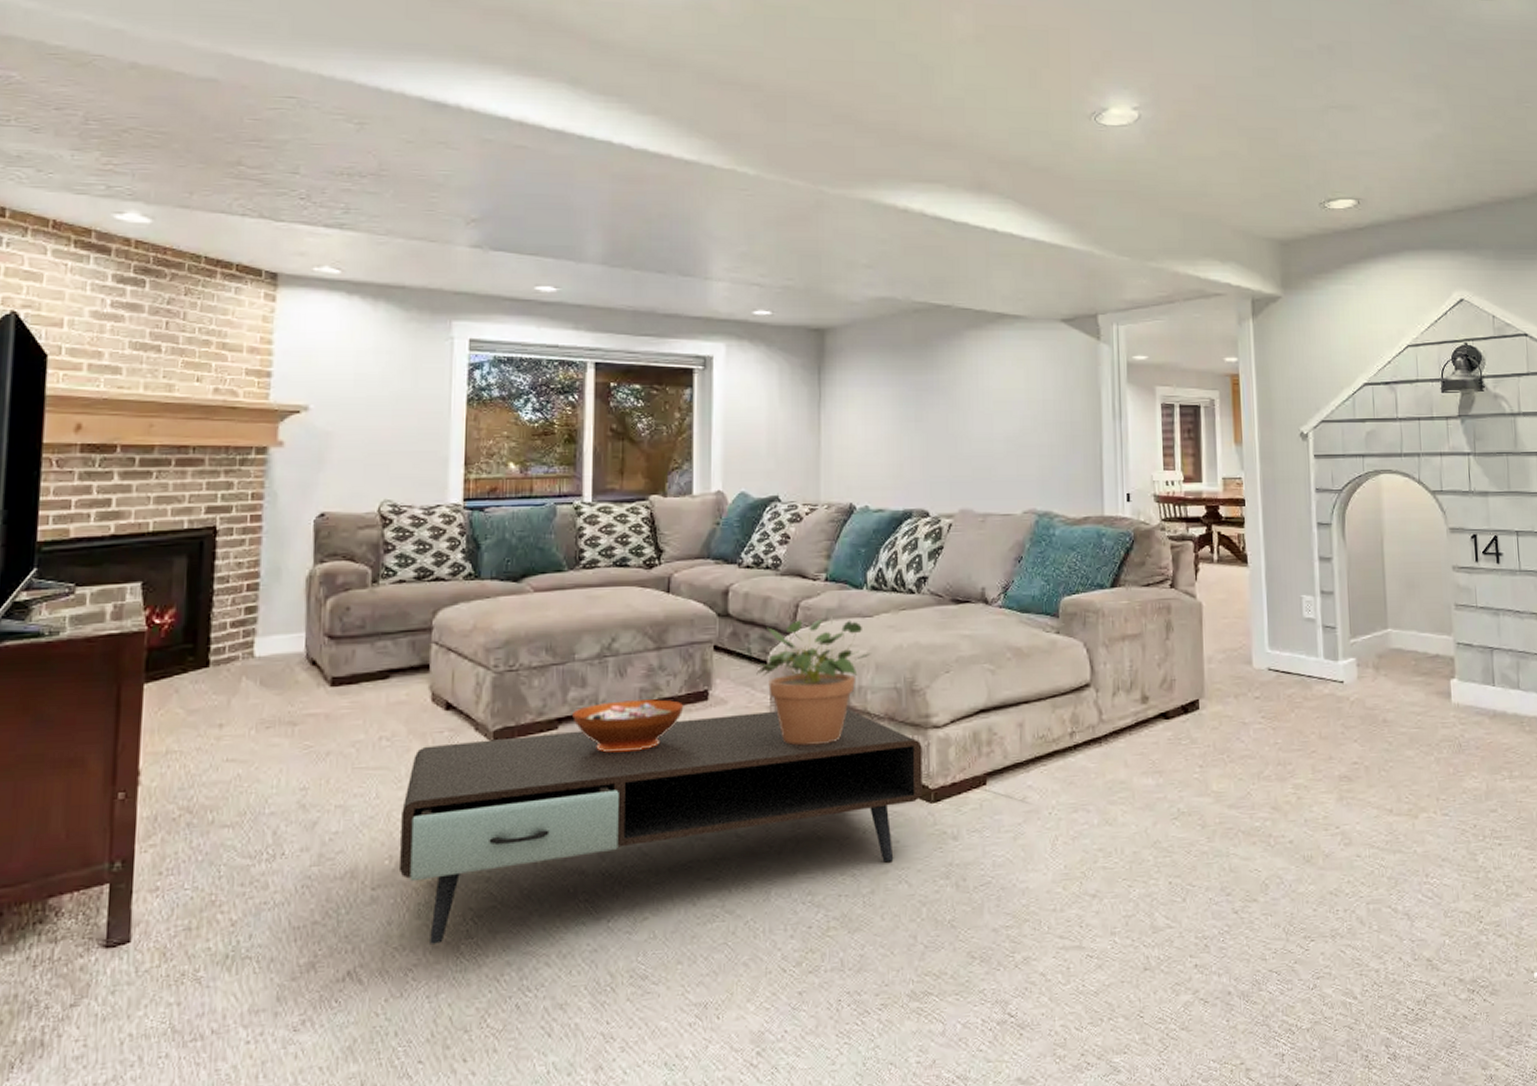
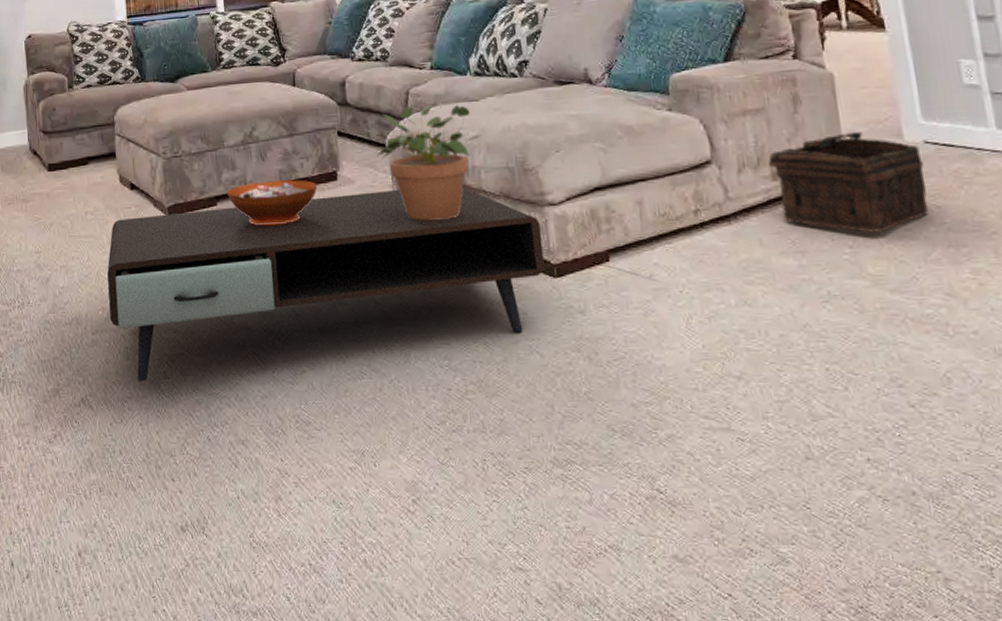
basket: none [1140,657,1266,753] -> present [768,131,928,233]

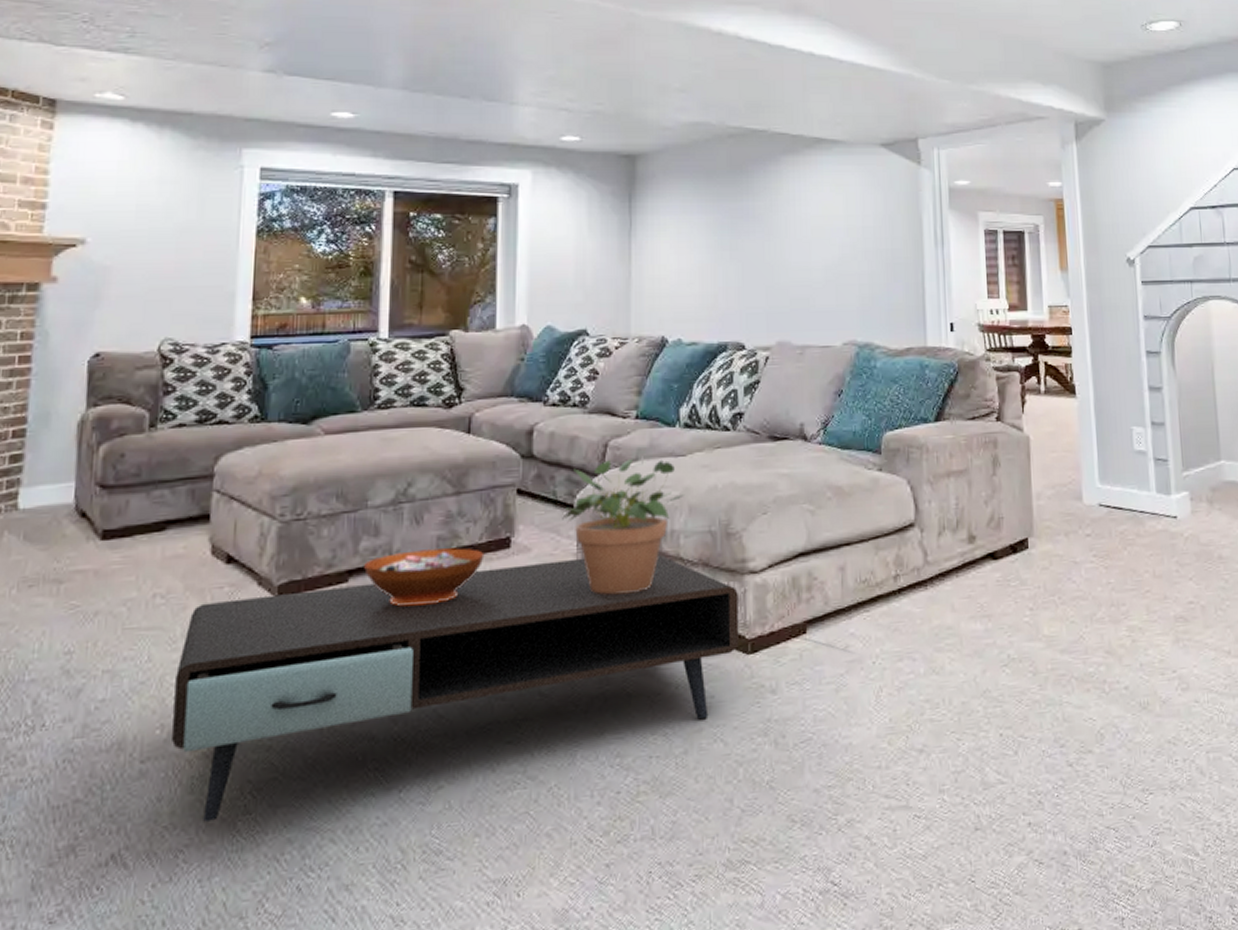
basket: present [768,131,928,233] -> none [966,493,1098,595]

